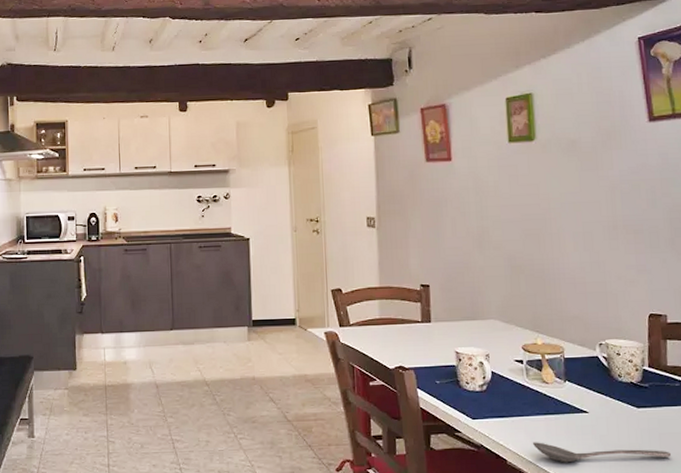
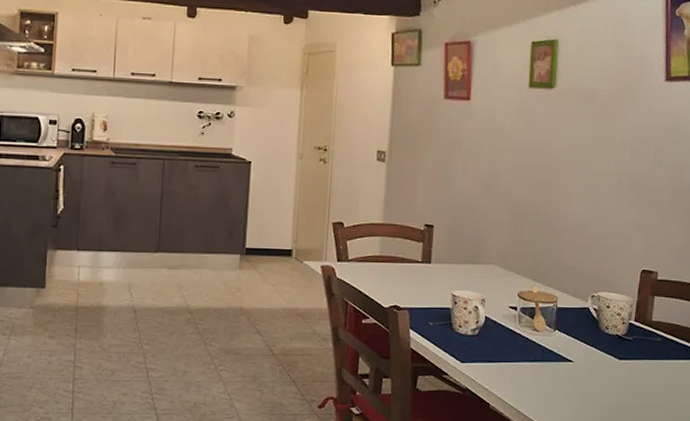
stirrer: present [532,442,672,463] -> none [516,388,645,410]

